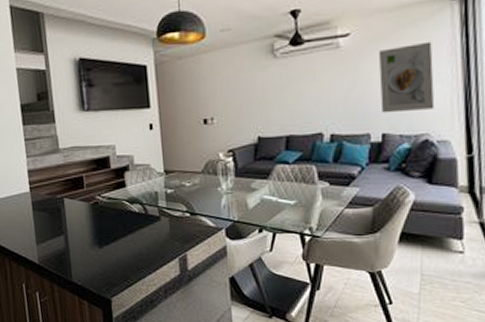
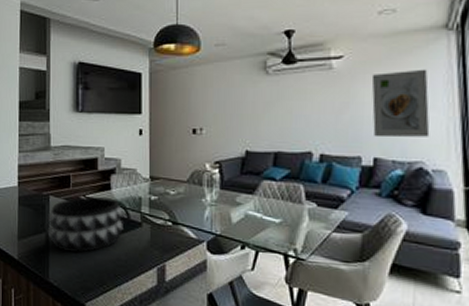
decorative bowl: none [64,194,142,252] -> present [47,196,123,254]

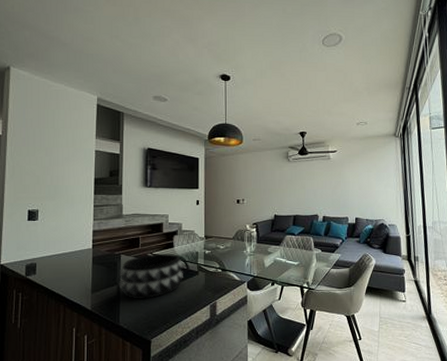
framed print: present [371,69,430,138] -> none [353,160,387,204]

